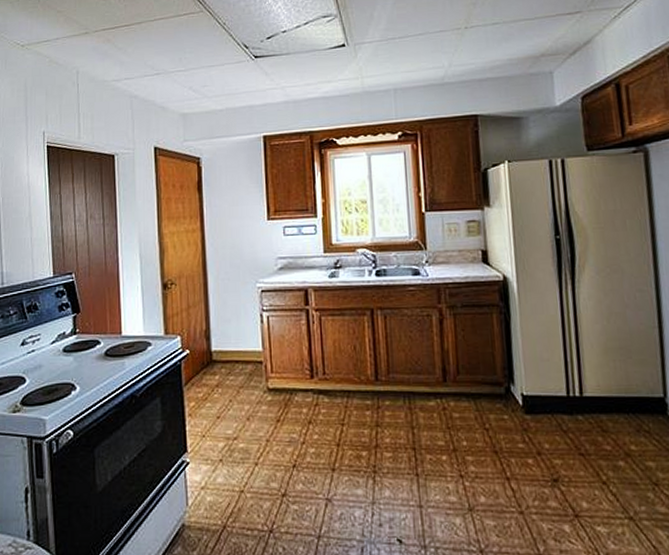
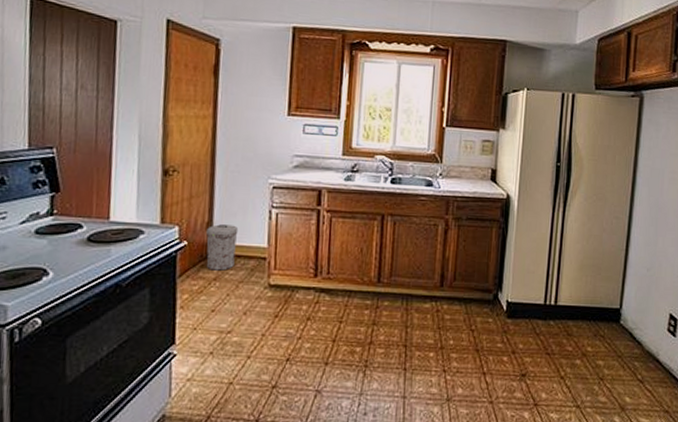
trash can: none [206,331,234,377] -> present [206,224,239,271]

